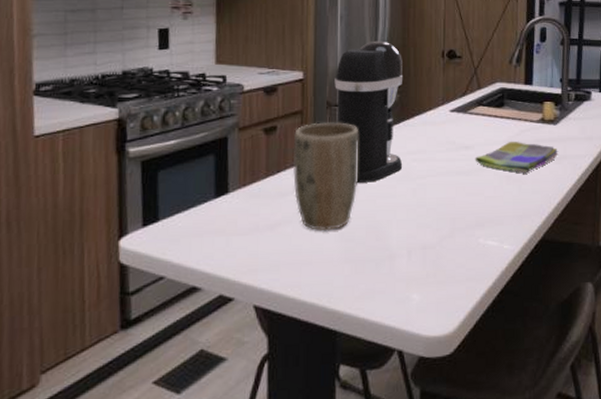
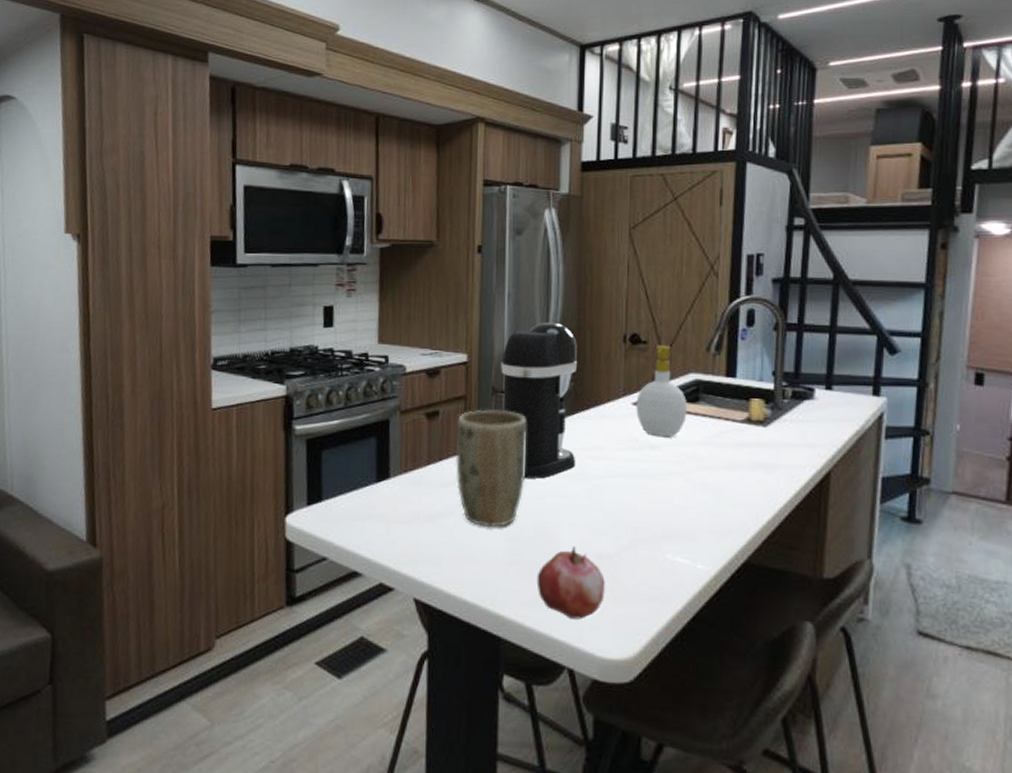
fruit: none [369,240,429,306] -> present [536,546,605,620]
soap bottle: none [453,59,494,137] -> present [636,345,687,437]
dish towel: present [475,141,559,174] -> none [662,442,770,483]

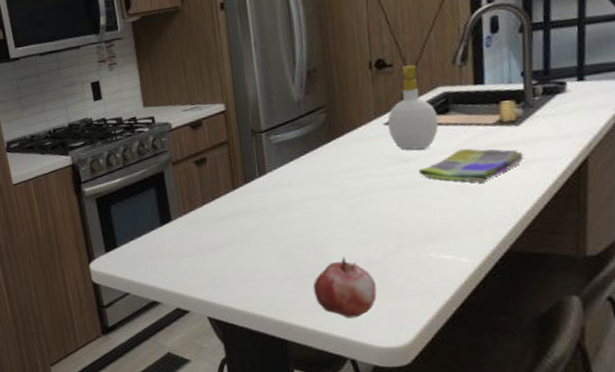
plant pot: present [455,409,527,528] -> none [223,148,292,251]
coffee maker: present [501,322,578,479] -> none [256,61,337,204]
dish towel: none [662,442,770,483] -> present [418,148,525,183]

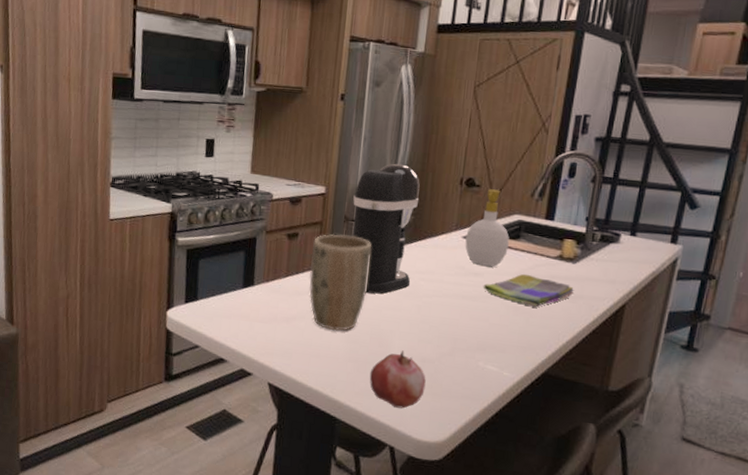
plant pot: none [223,148,292,251] -> present [309,234,371,331]
coffee maker: none [256,61,337,204] -> present [352,163,420,294]

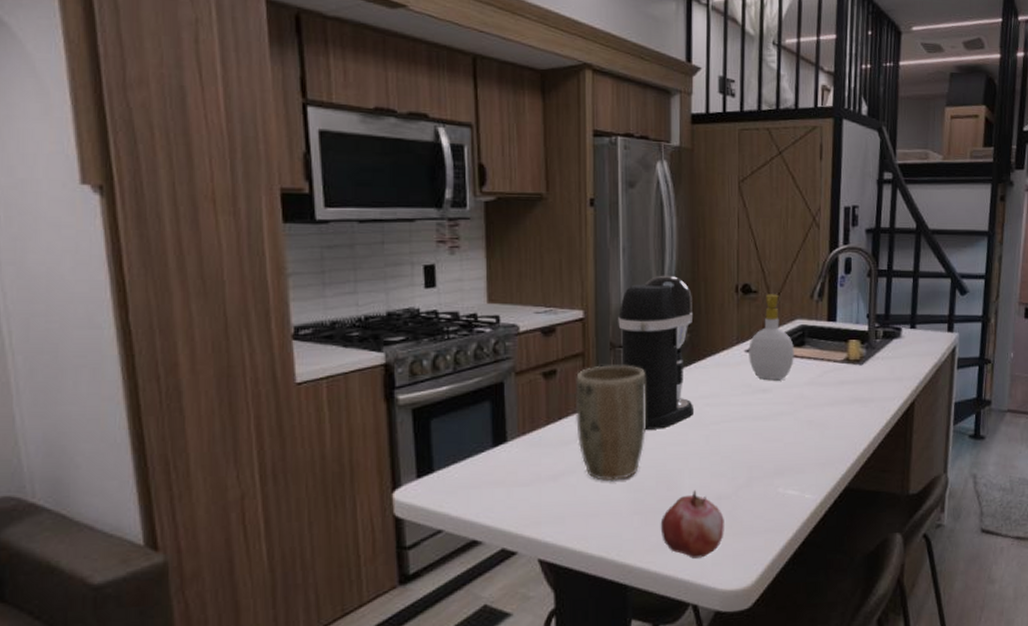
dish towel: present [483,273,575,308] -> none [773,383,865,418]

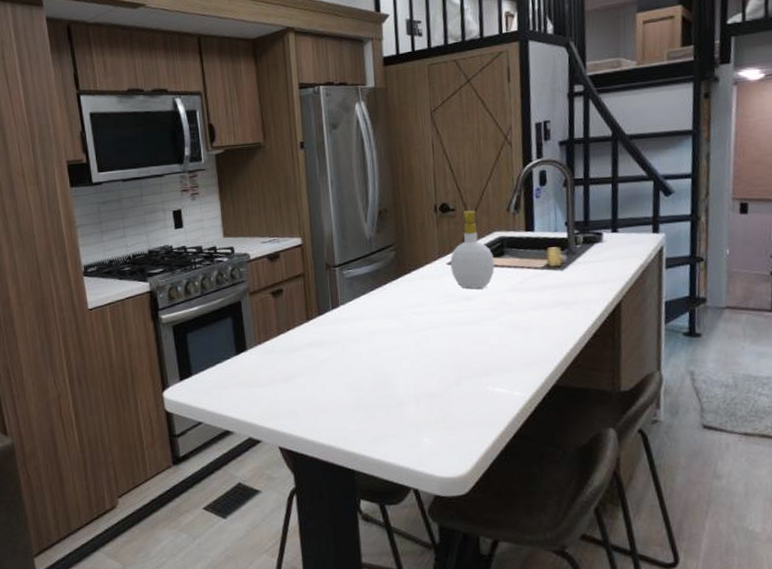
plant pot: present [575,365,647,481] -> none [299,282,362,382]
coffee maker: present [618,275,695,430] -> none [331,201,404,337]
fruit: present [660,490,724,559] -> none [380,389,439,449]

